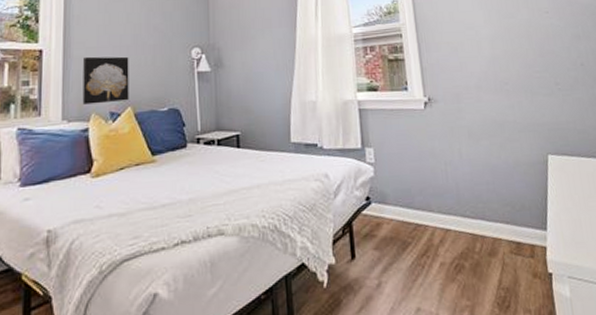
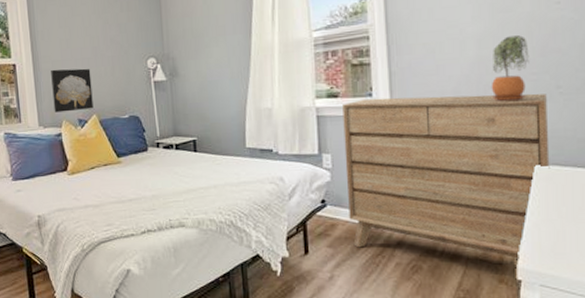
dresser: none [382,89,561,251] -> present [342,93,550,259]
potted plant: none [503,38,533,97] -> present [491,35,530,102]

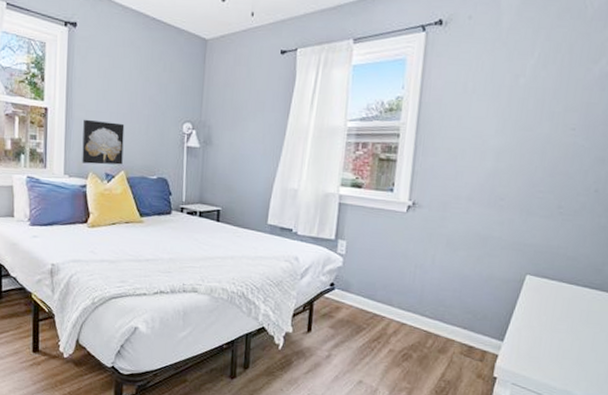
dresser: present [342,93,550,259] -> none [354,193,548,358]
potted plant: present [491,35,530,102] -> none [501,154,541,215]

